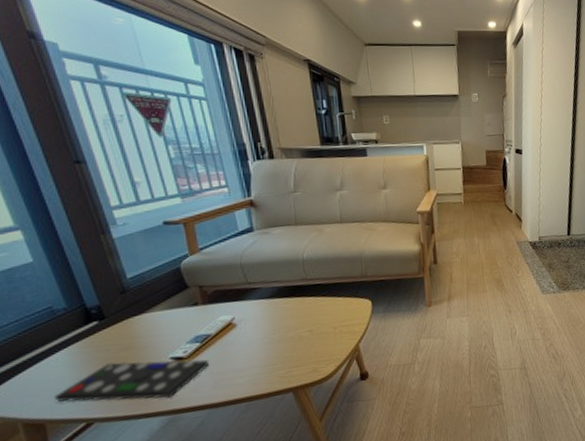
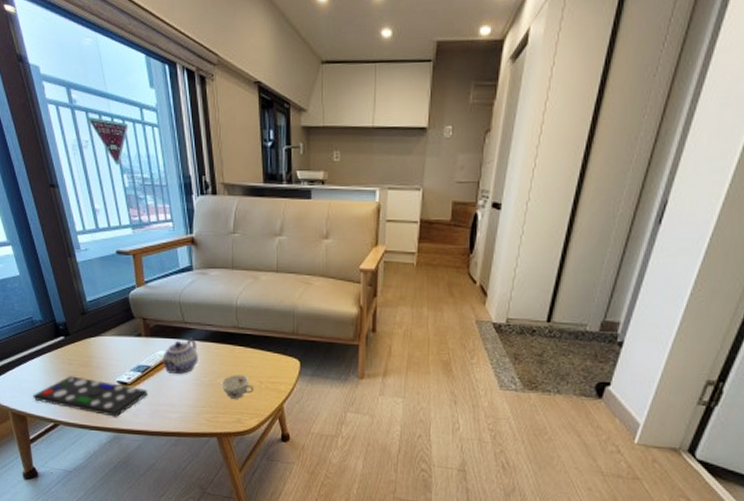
teapot: none [223,297,266,338] -> present [161,338,198,375]
teacup: none [292,324,328,351] -> present [221,375,254,400]

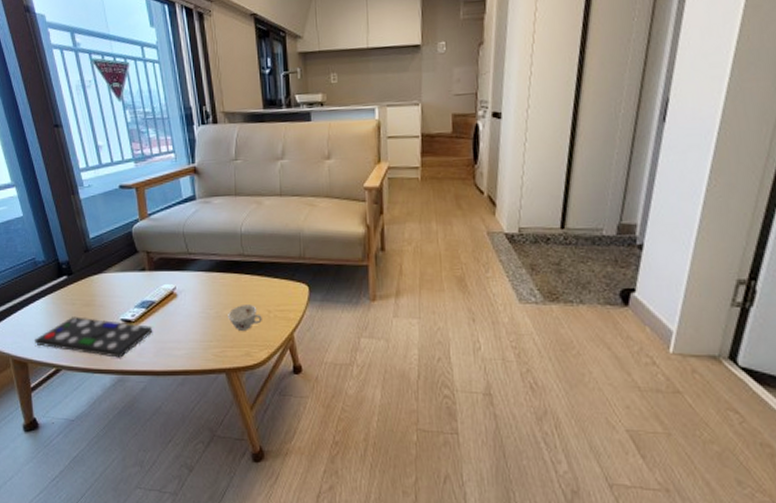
teapot: present [161,338,198,375] -> none [166,269,204,309]

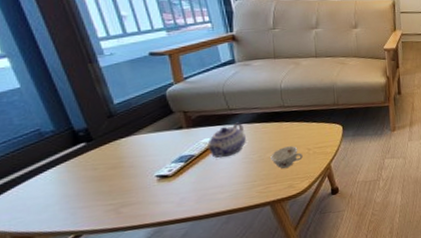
remote control: present [35,317,153,358] -> none [43,177,194,217]
teapot: none [166,269,204,309] -> present [206,122,246,158]

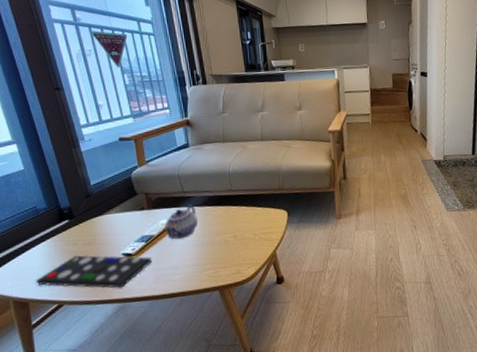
remote control: none [43,177,194,217] -> present [36,255,152,288]
teacup: present [270,146,303,169] -> none [219,230,249,254]

